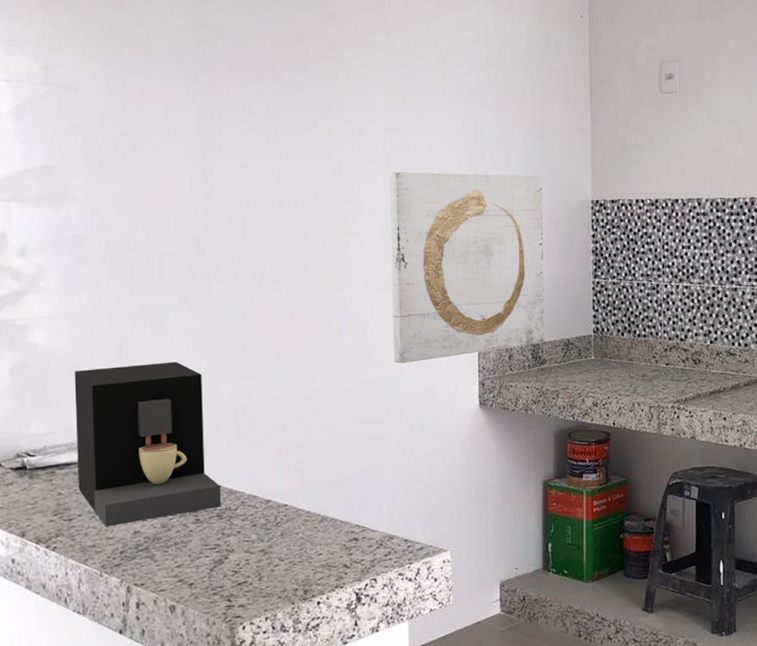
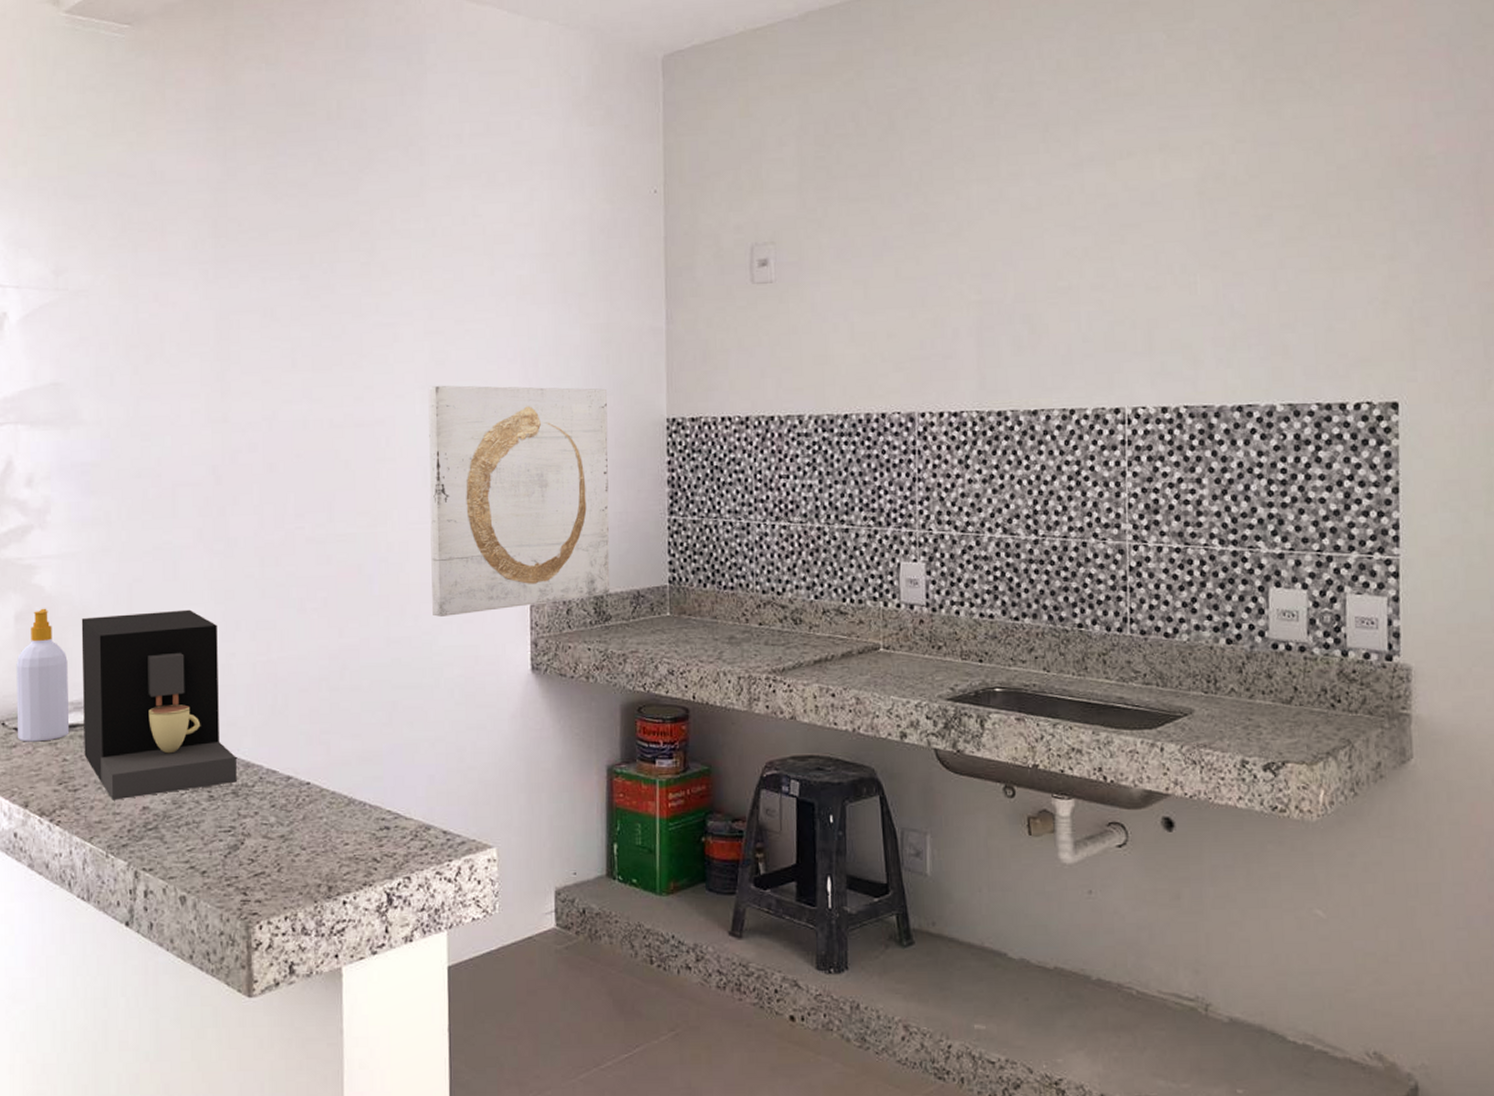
soap bottle: none [12,362,64,480] -> present [16,608,70,742]

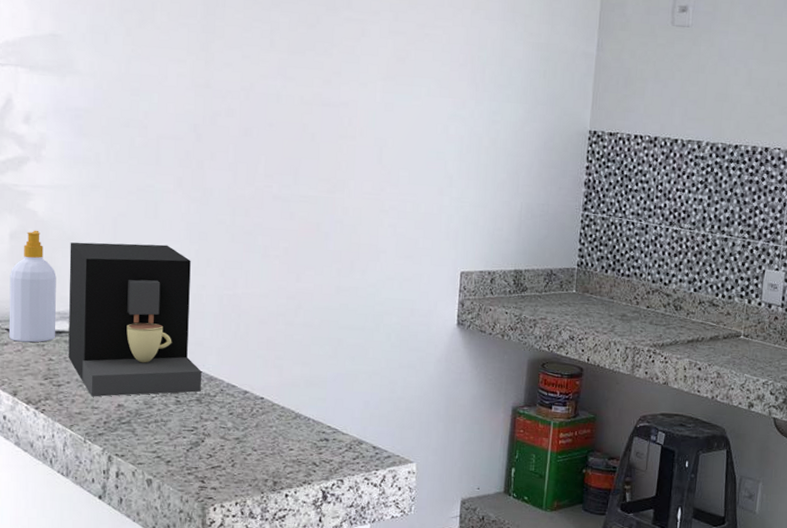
wall art: present [428,385,610,617] -> none [377,78,541,274]

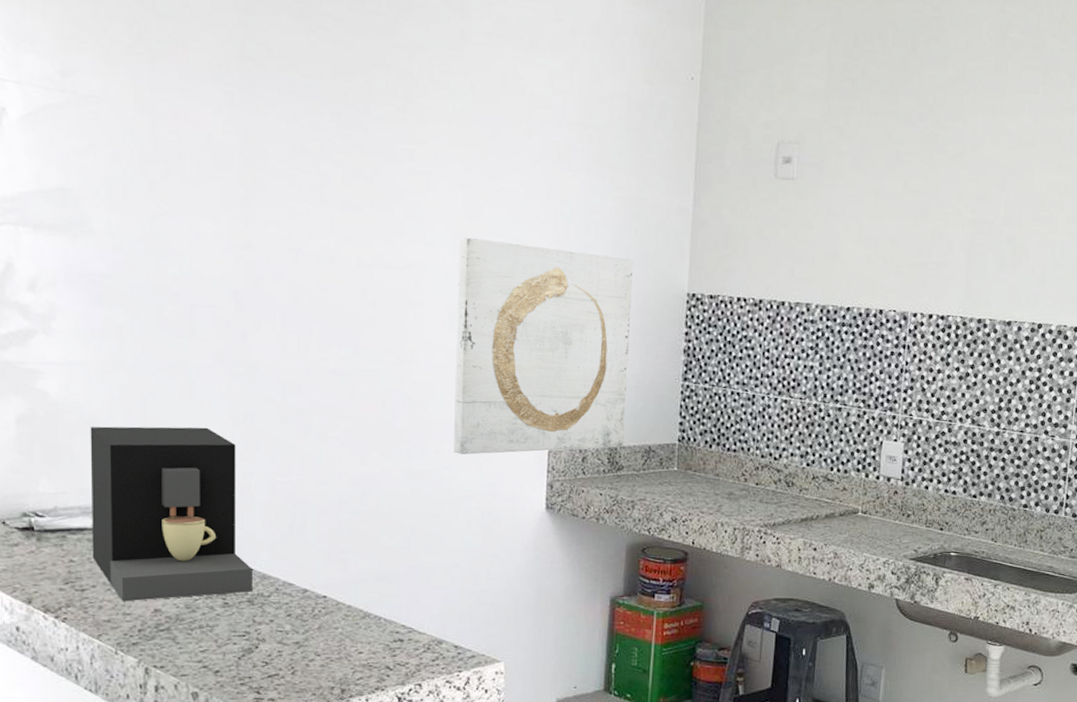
soap bottle: present [8,230,56,343] -> none [18,413,77,542]
wall art: none [377,78,541,274] -> present [453,237,633,455]

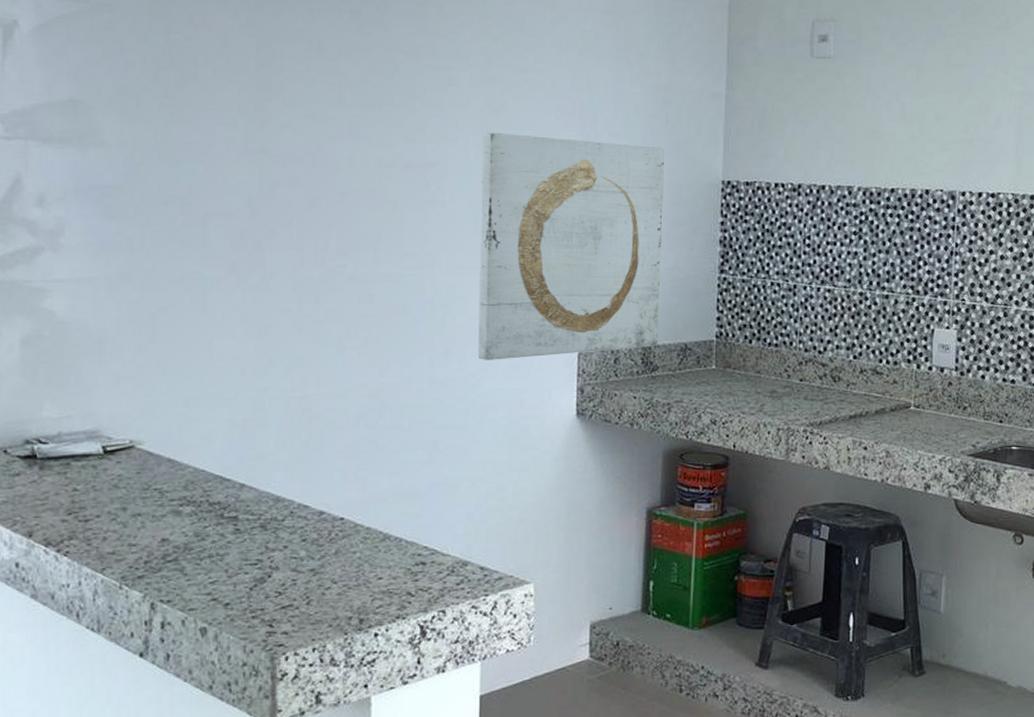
coffee maker: present [90,426,253,602] -> none [97,342,266,532]

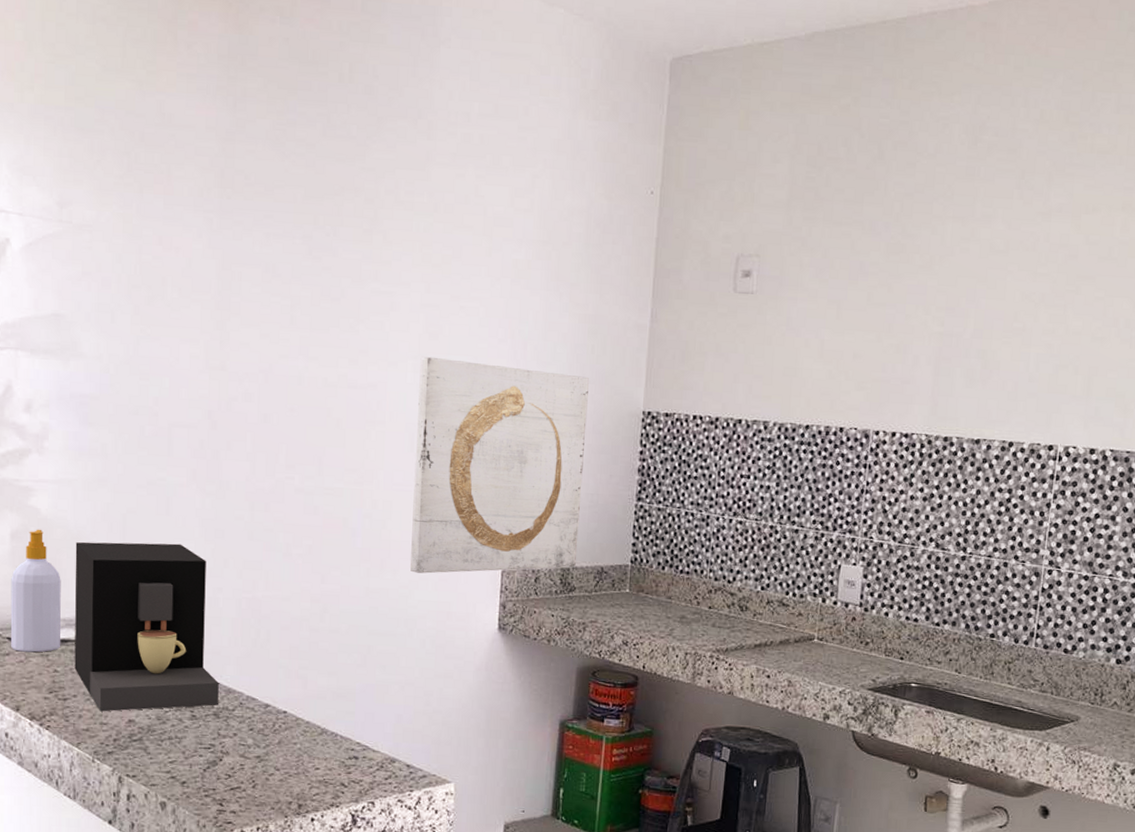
soap bottle: none [21,333,82,471] -> present [10,529,61,653]
coffee maker: none [97,342,266,532] -> present [74,541,219,712]

